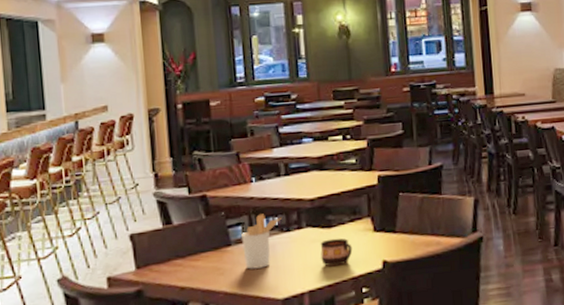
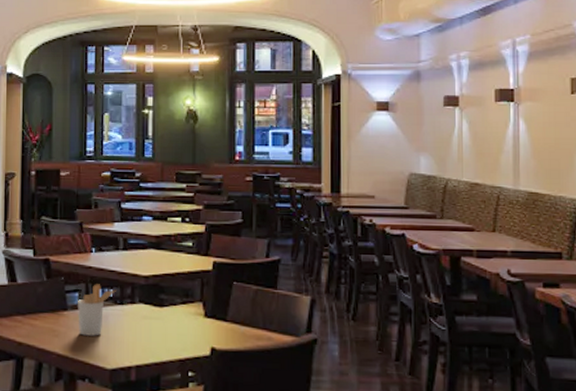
cup: present [320,238,353,267] -> none [151,318,182,346]

